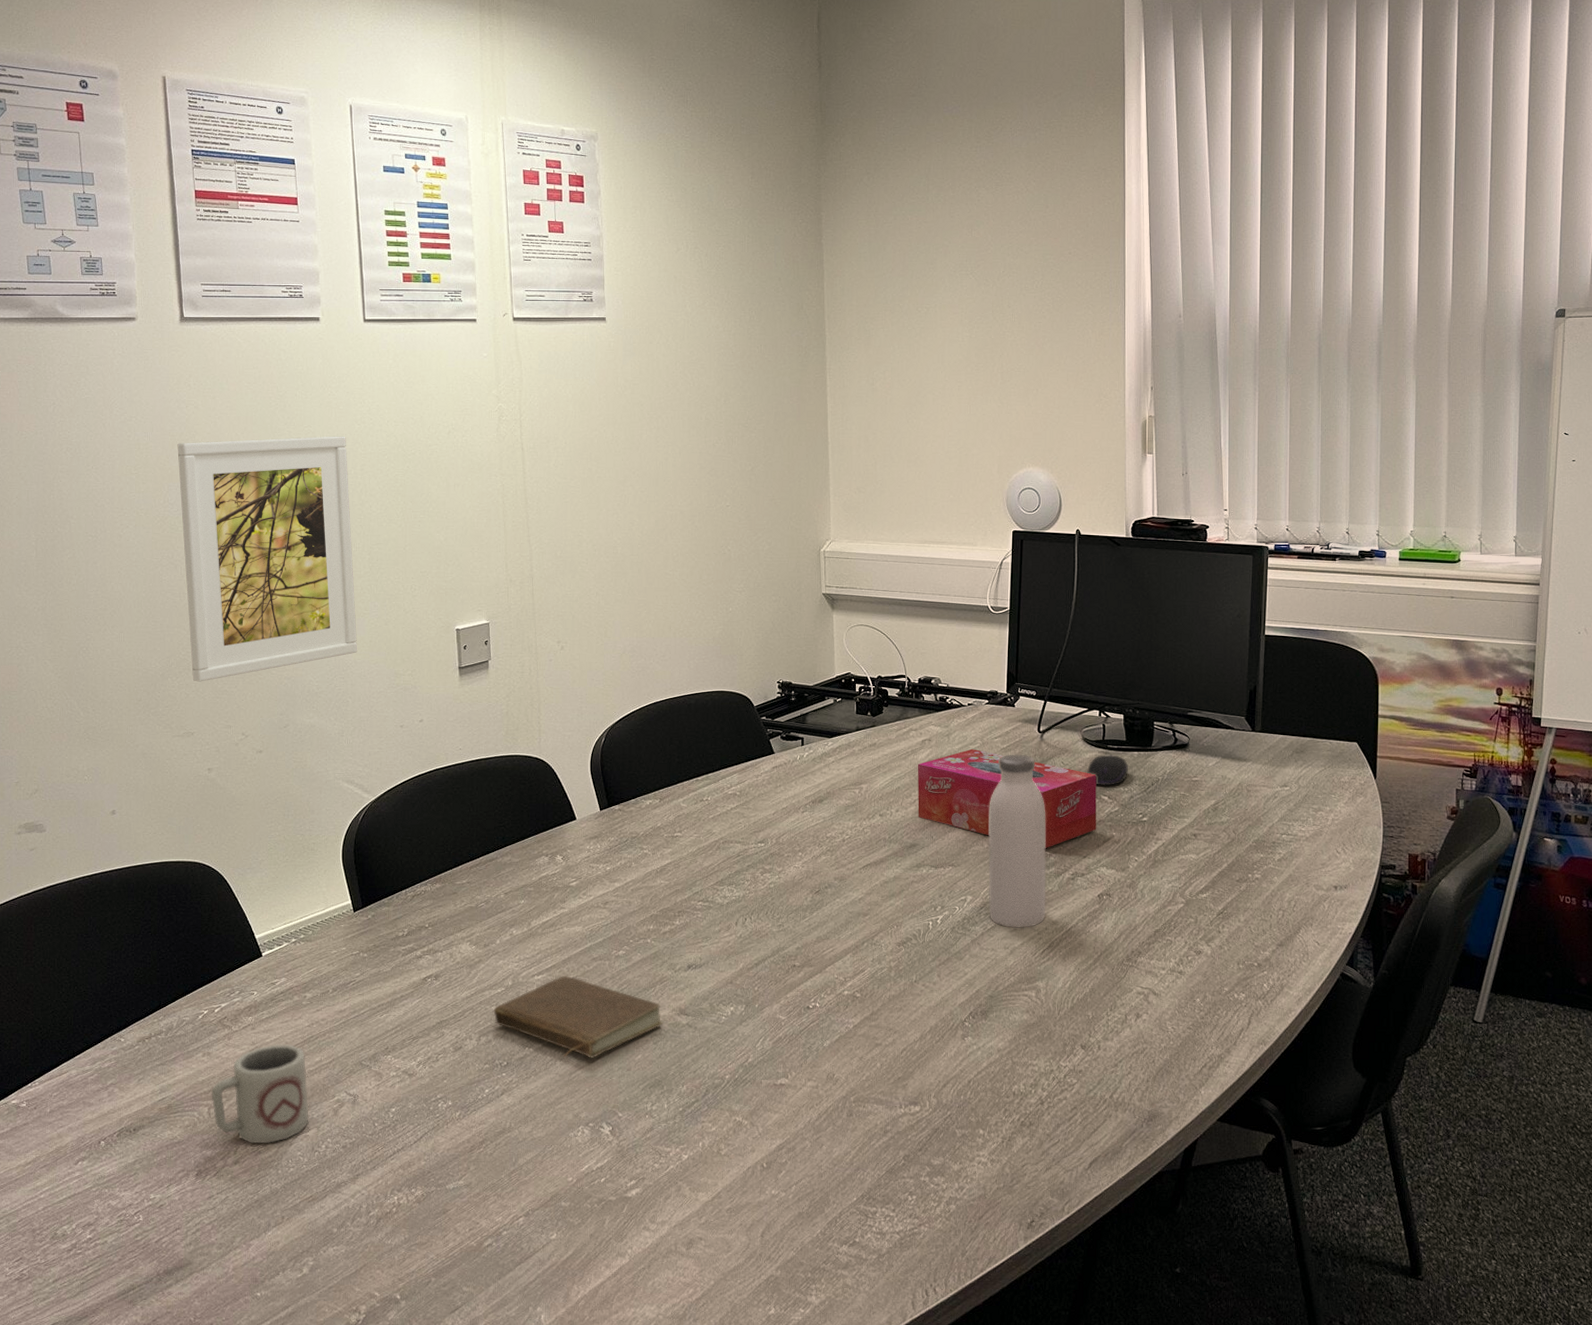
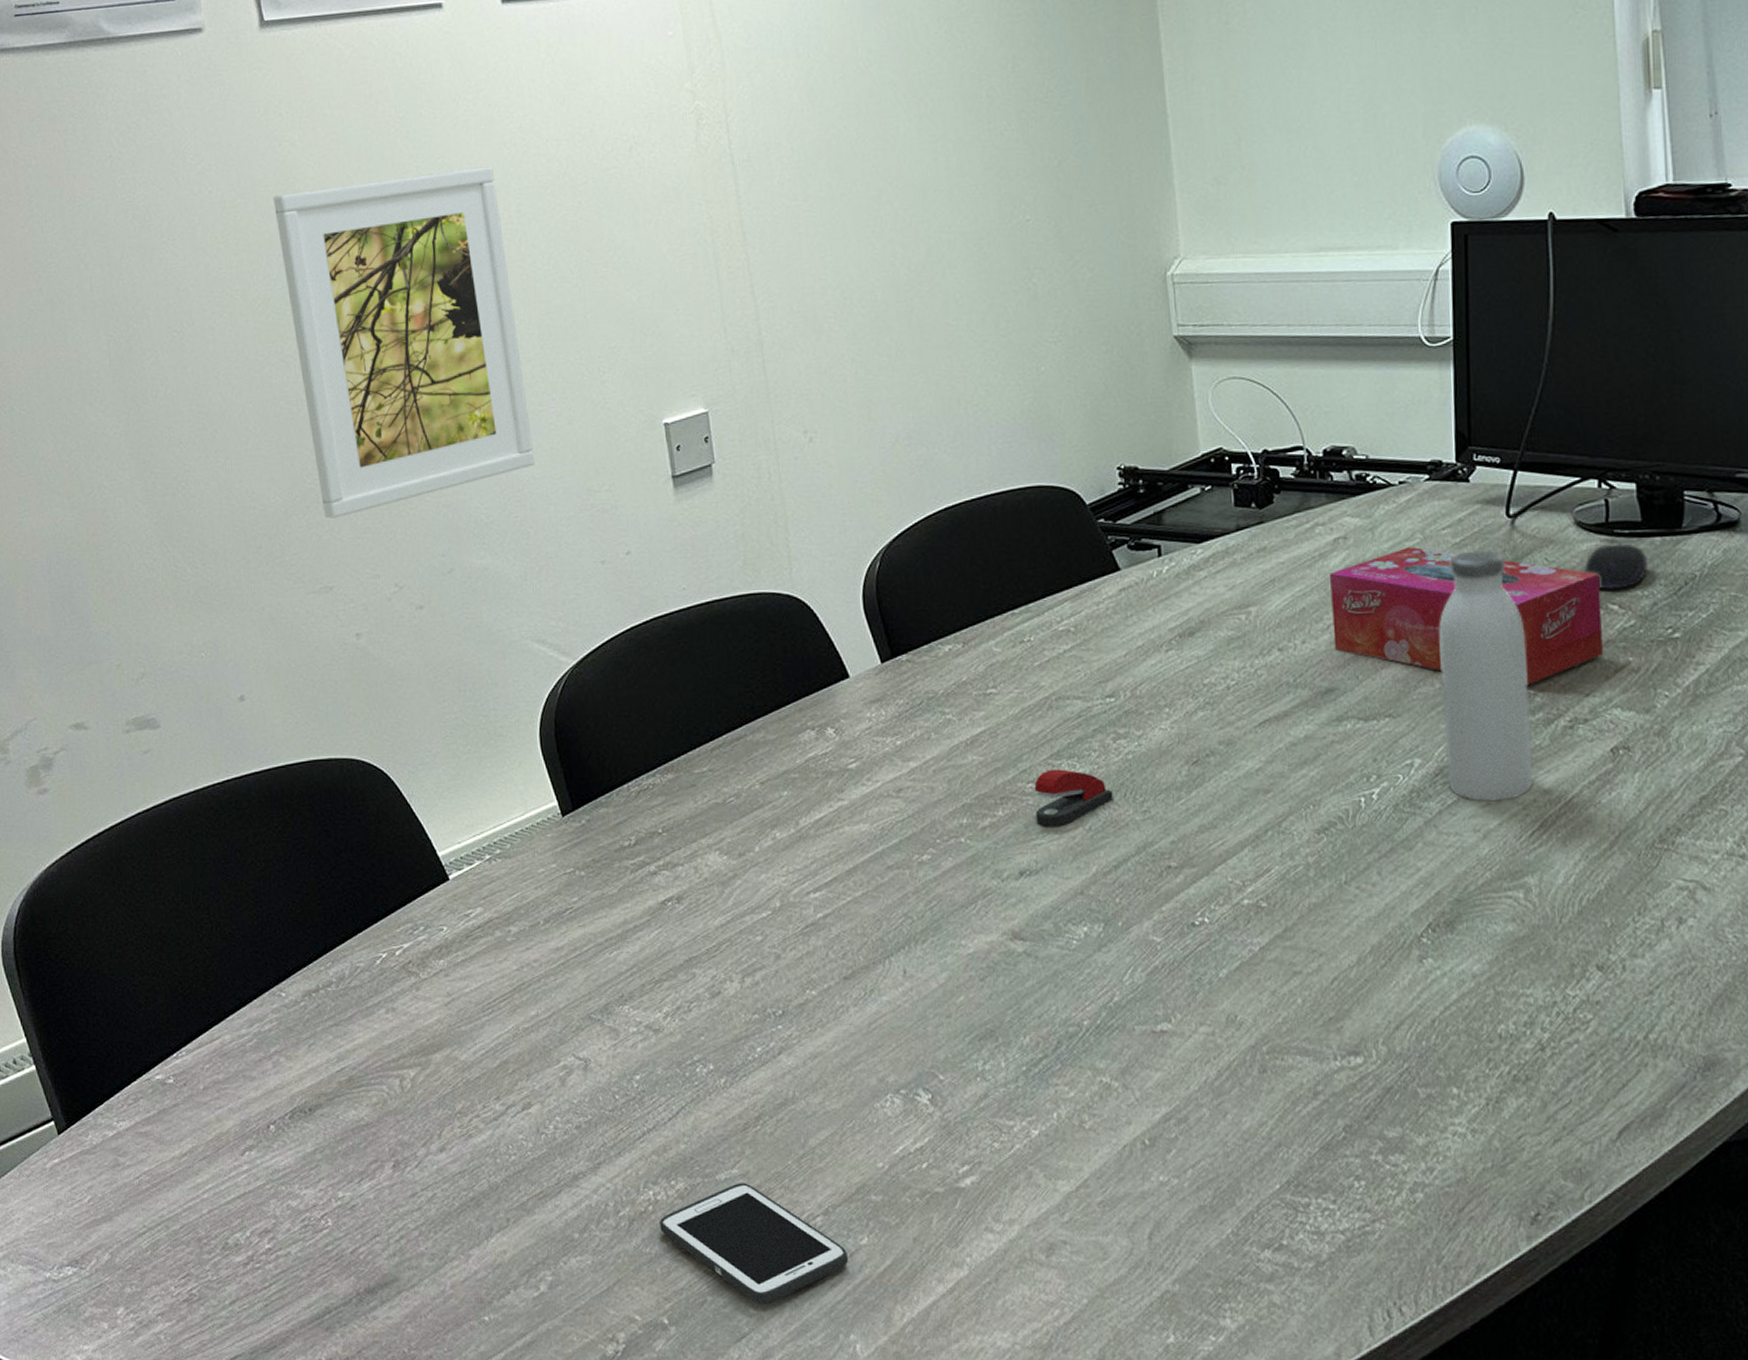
cup: present [211,1044,309,1143] -> none [401,995,530,1124]
cell phone: none [400,1191,541,1285] -> present [660,1183,849,1305]
book: present [493,975,663,1058] -> none [758,890,991,1003]
stapler: none [703,892,758,934] -> present [1034,769,1113,827]

